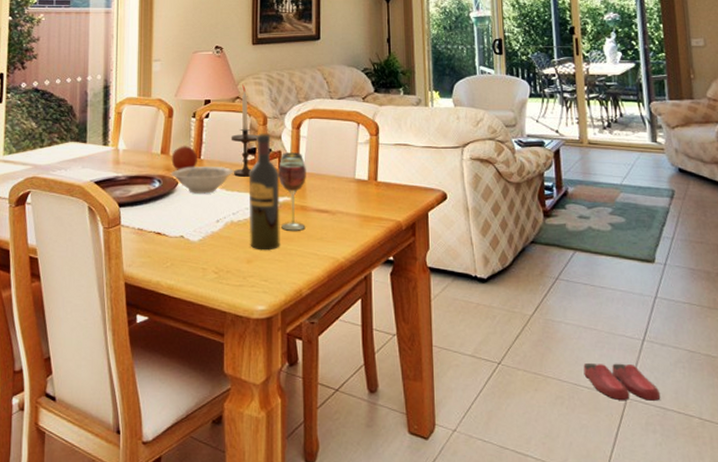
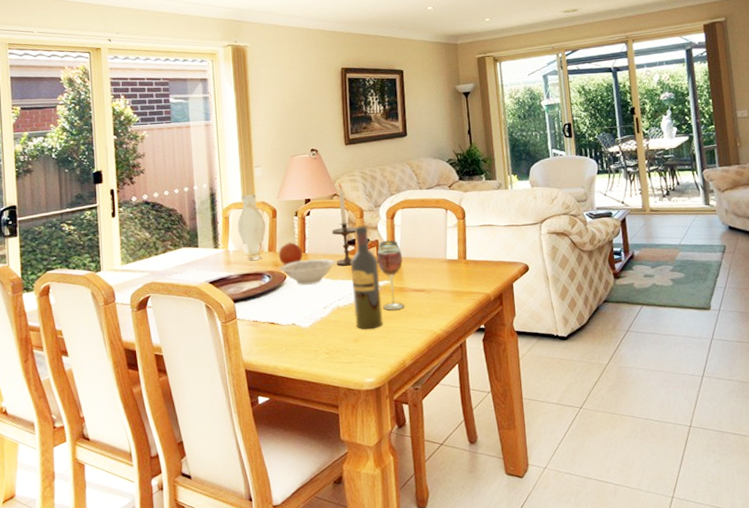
vase: none [130,90,160,161] -> present [237,194,266,260]
slippers: present [583,362,661,401] -> none [652,397,719,429]

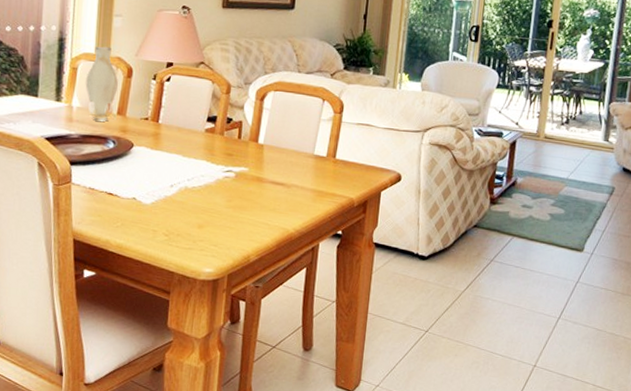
fruit: present [278,242,303,265] -> none [127,107,156,133]
bowl: present [279,258,337,285] -> none [126,129,192,158]
candlestick: present [331,182,356,266] -> none [191,49,220,145]
wine bottle: present [350,224,383,330] -> none [202,100,239,218]
wineglass: present [377,240,405,311] -> none [235,123,266,201]

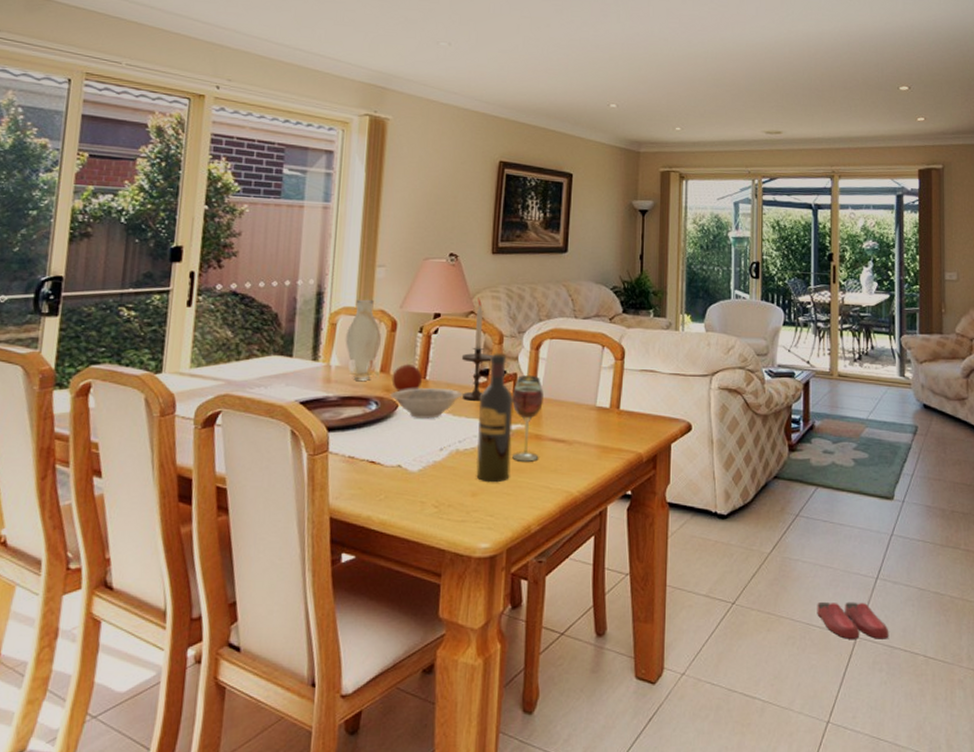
bowl: none [126,129,192,158] -> present [391,387,463,419]
fruit: none [127,107,156,133] -> present [391,363,423,392]
candlestick: none [191,49,220,145] -> present [461,298,492,401]
wine bottle: none [202,100,239,218] -> present [475,352,514,483]
wineglass: none [235,123,266,201] -> present [512,375,544,462]
slippers: none [501,334,564,369] -> present [817,601,889,639]

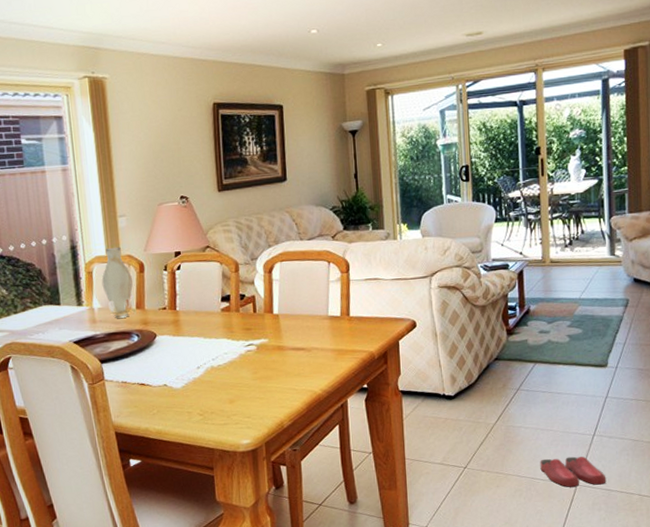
fruit: present [391,363,423,392] -> none [147,298,174,323]
bowl: present [391,387,463,419] -> none [148,315,210,344]
candlestick: present [461,298,492,401] -> none [204,233,231,324]
wine bottle: present [475,352,514,483] -> none [225,278,260,391]
wineglass: present [512,375,544,462] -> none [253,296,283,370]

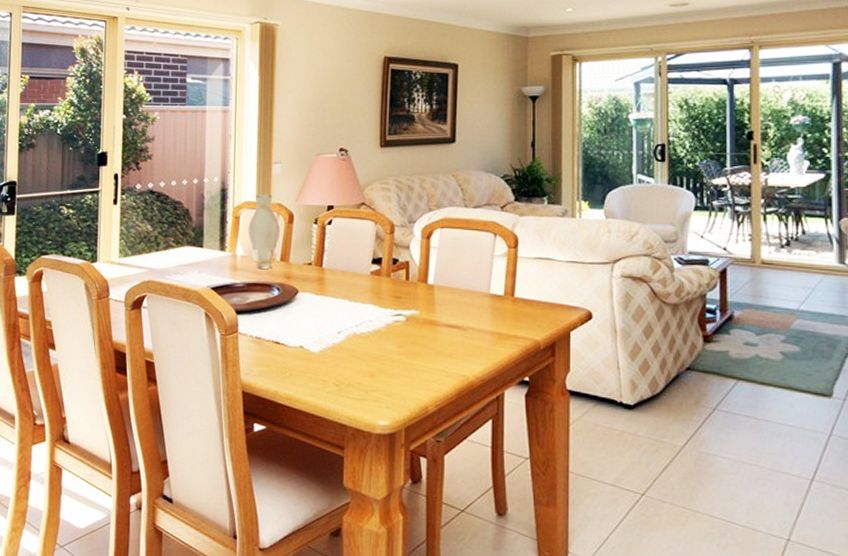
slippers: present [540,456,607,487] -> none [739,499,828,545]

